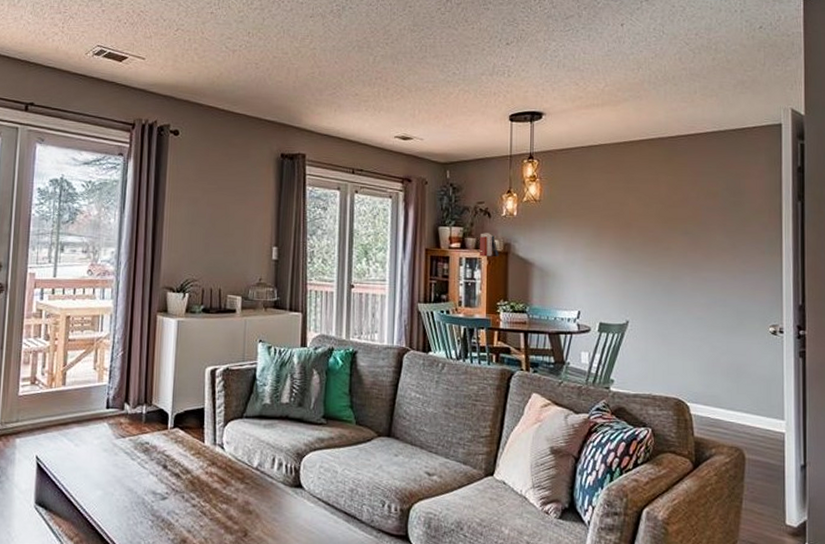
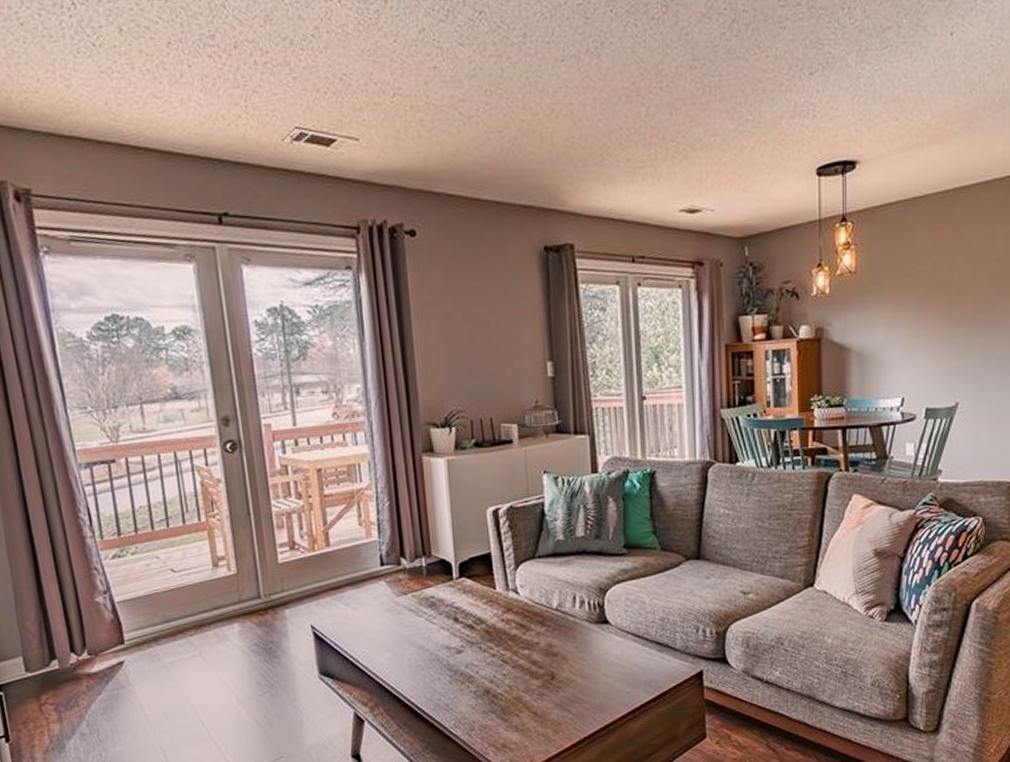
books: present [479,233,499,257] -> none [787,318,811,347]

